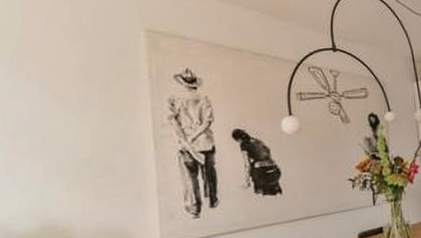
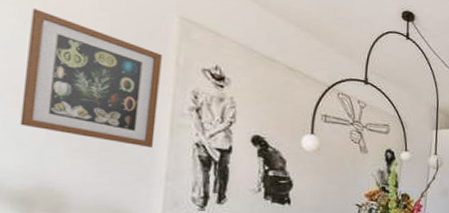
wall art: none [15,55,141,170] -> present [20,8,162,148]

